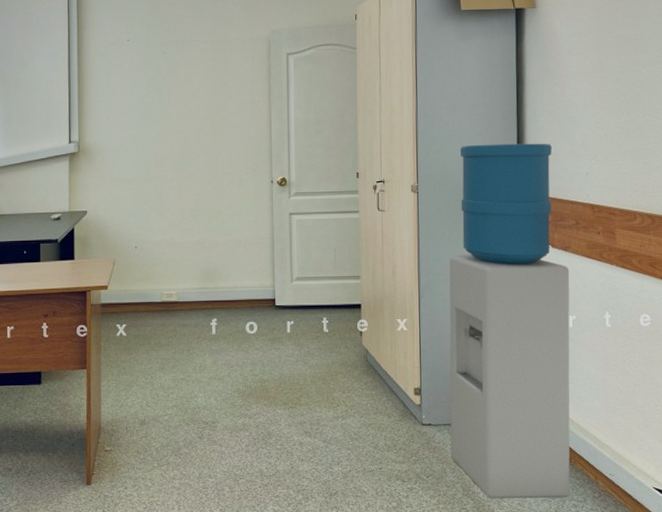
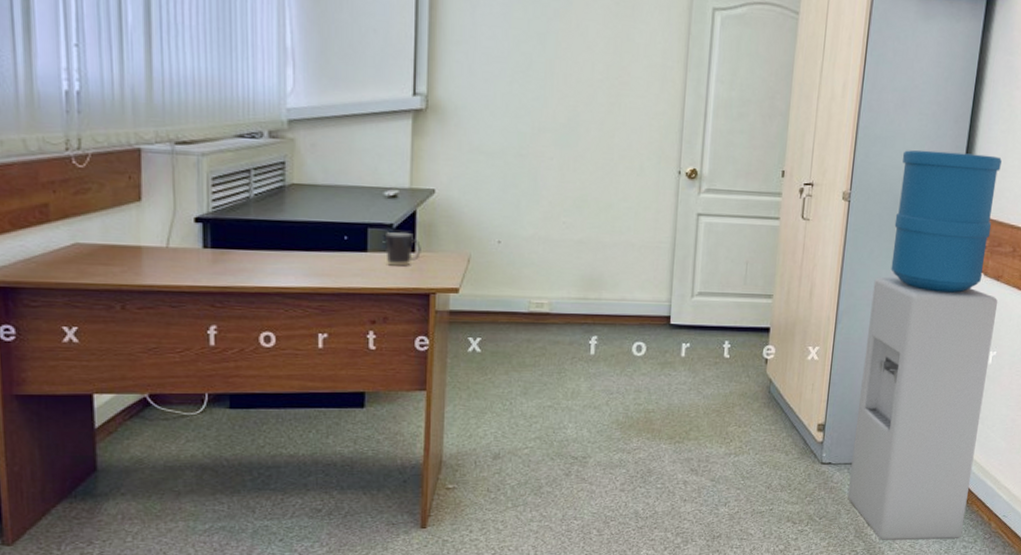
mug: none [52,244,79,271] -> present [384,231,421,266]

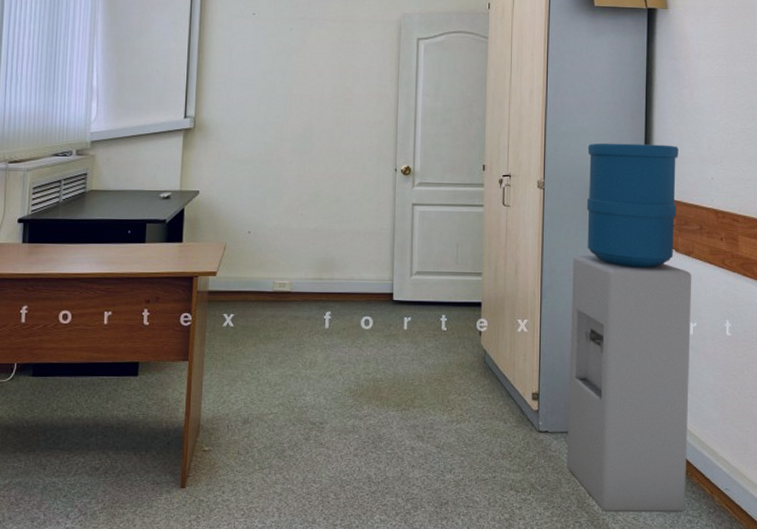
mug: present [384,231,421,266] -> none [159,226,187,254]

